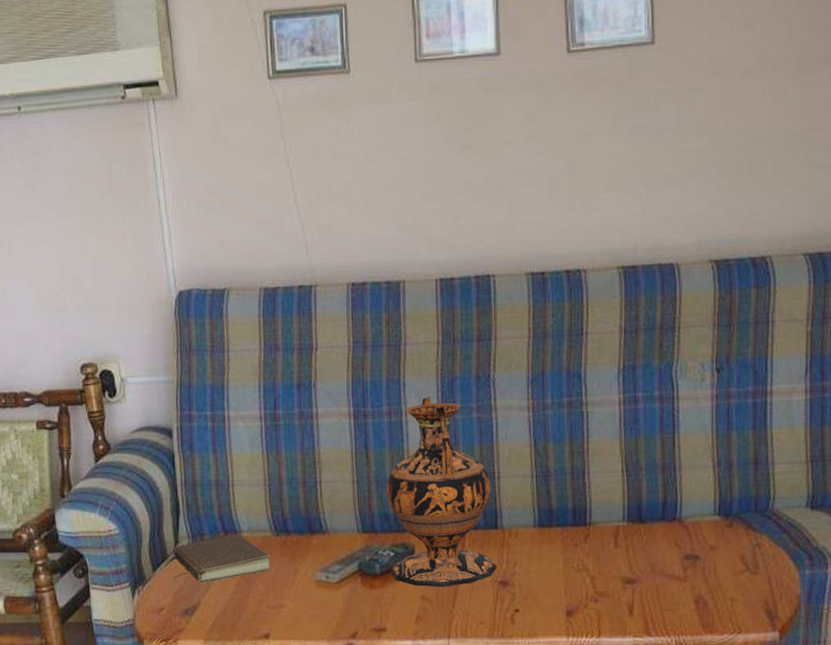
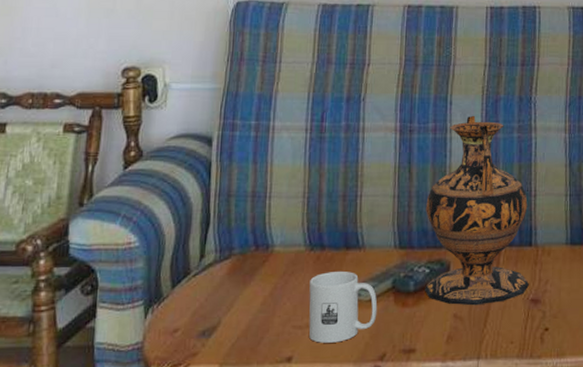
book: present [172,533,272,584] -> none [194,247,302,302]
mug: none [279,555,346,622] -> present [309,272,378,343]

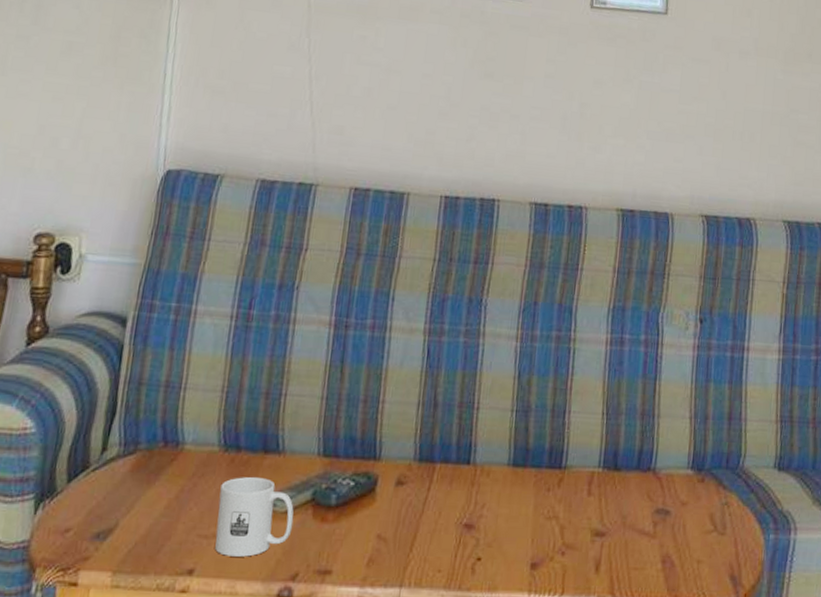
vase: present [425,115,529,306] -> none [347,314,469,527]

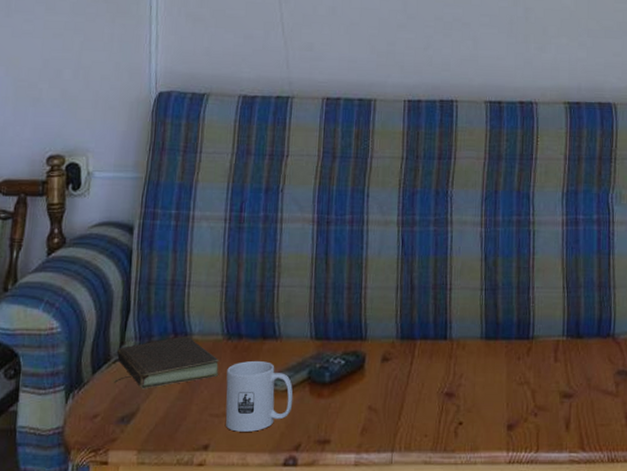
book: none [91,444,213,503] -> present [114,336,219,389]

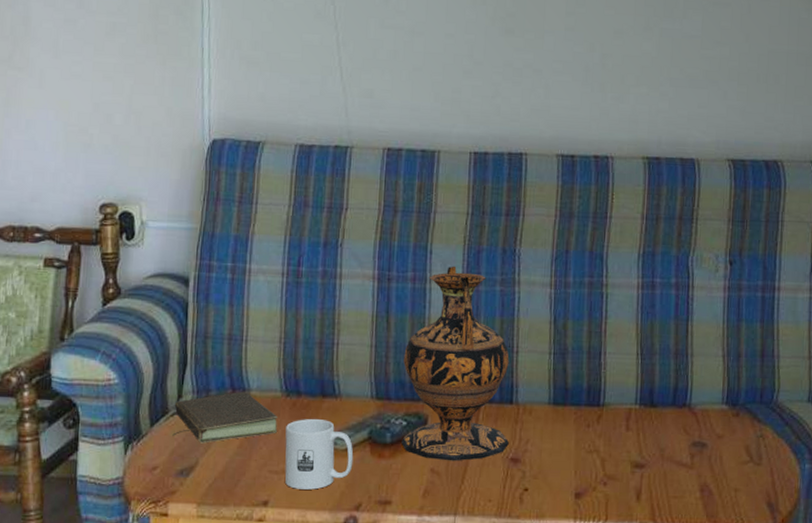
vase: none [340,208,443,398] -> present [401,266,510,461]

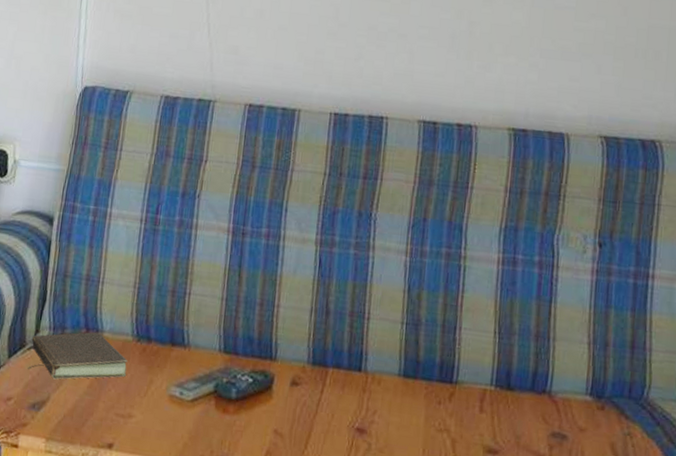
mug: present [285,419,354,490] -> none [130,365,199,438]
vase: present [401,266,510,461] -> none [246,225,360,426]

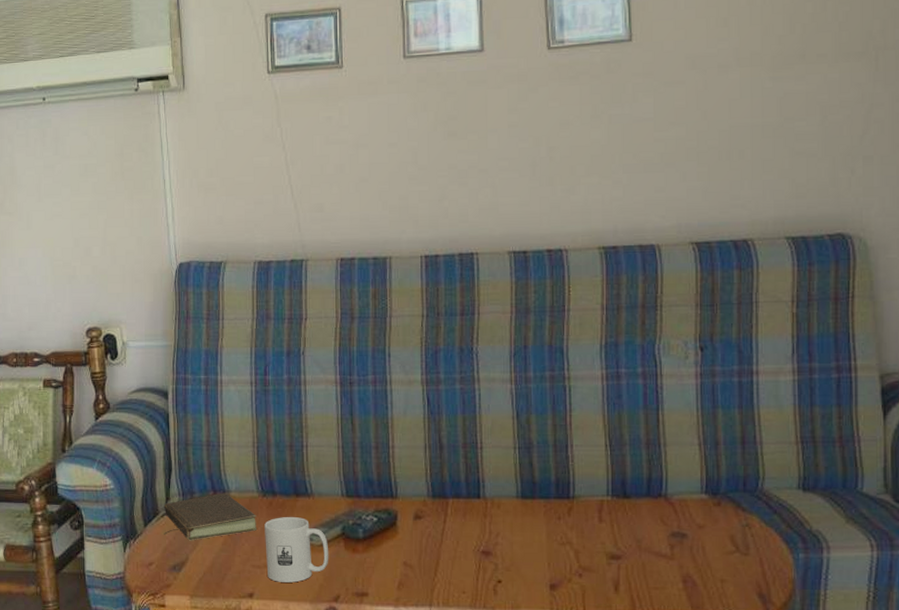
mug: none [130,365,199,438] -> present [264,517,329,583]

